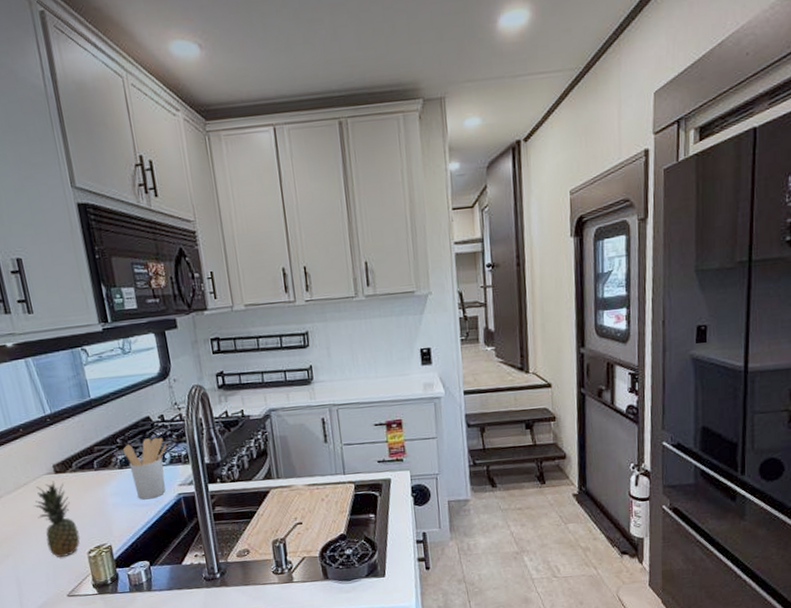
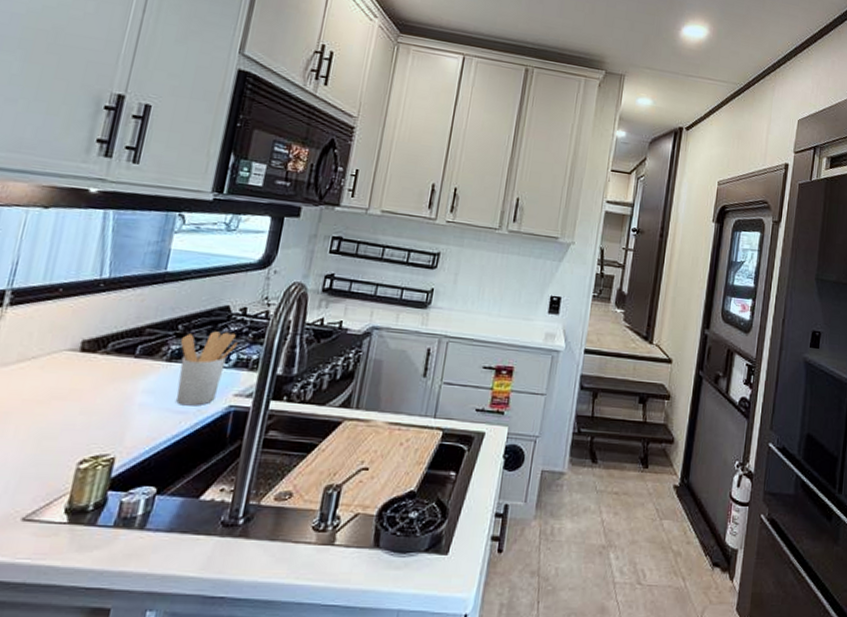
fruit: present [34,481,80,557] -> none [25,360,87,463]

